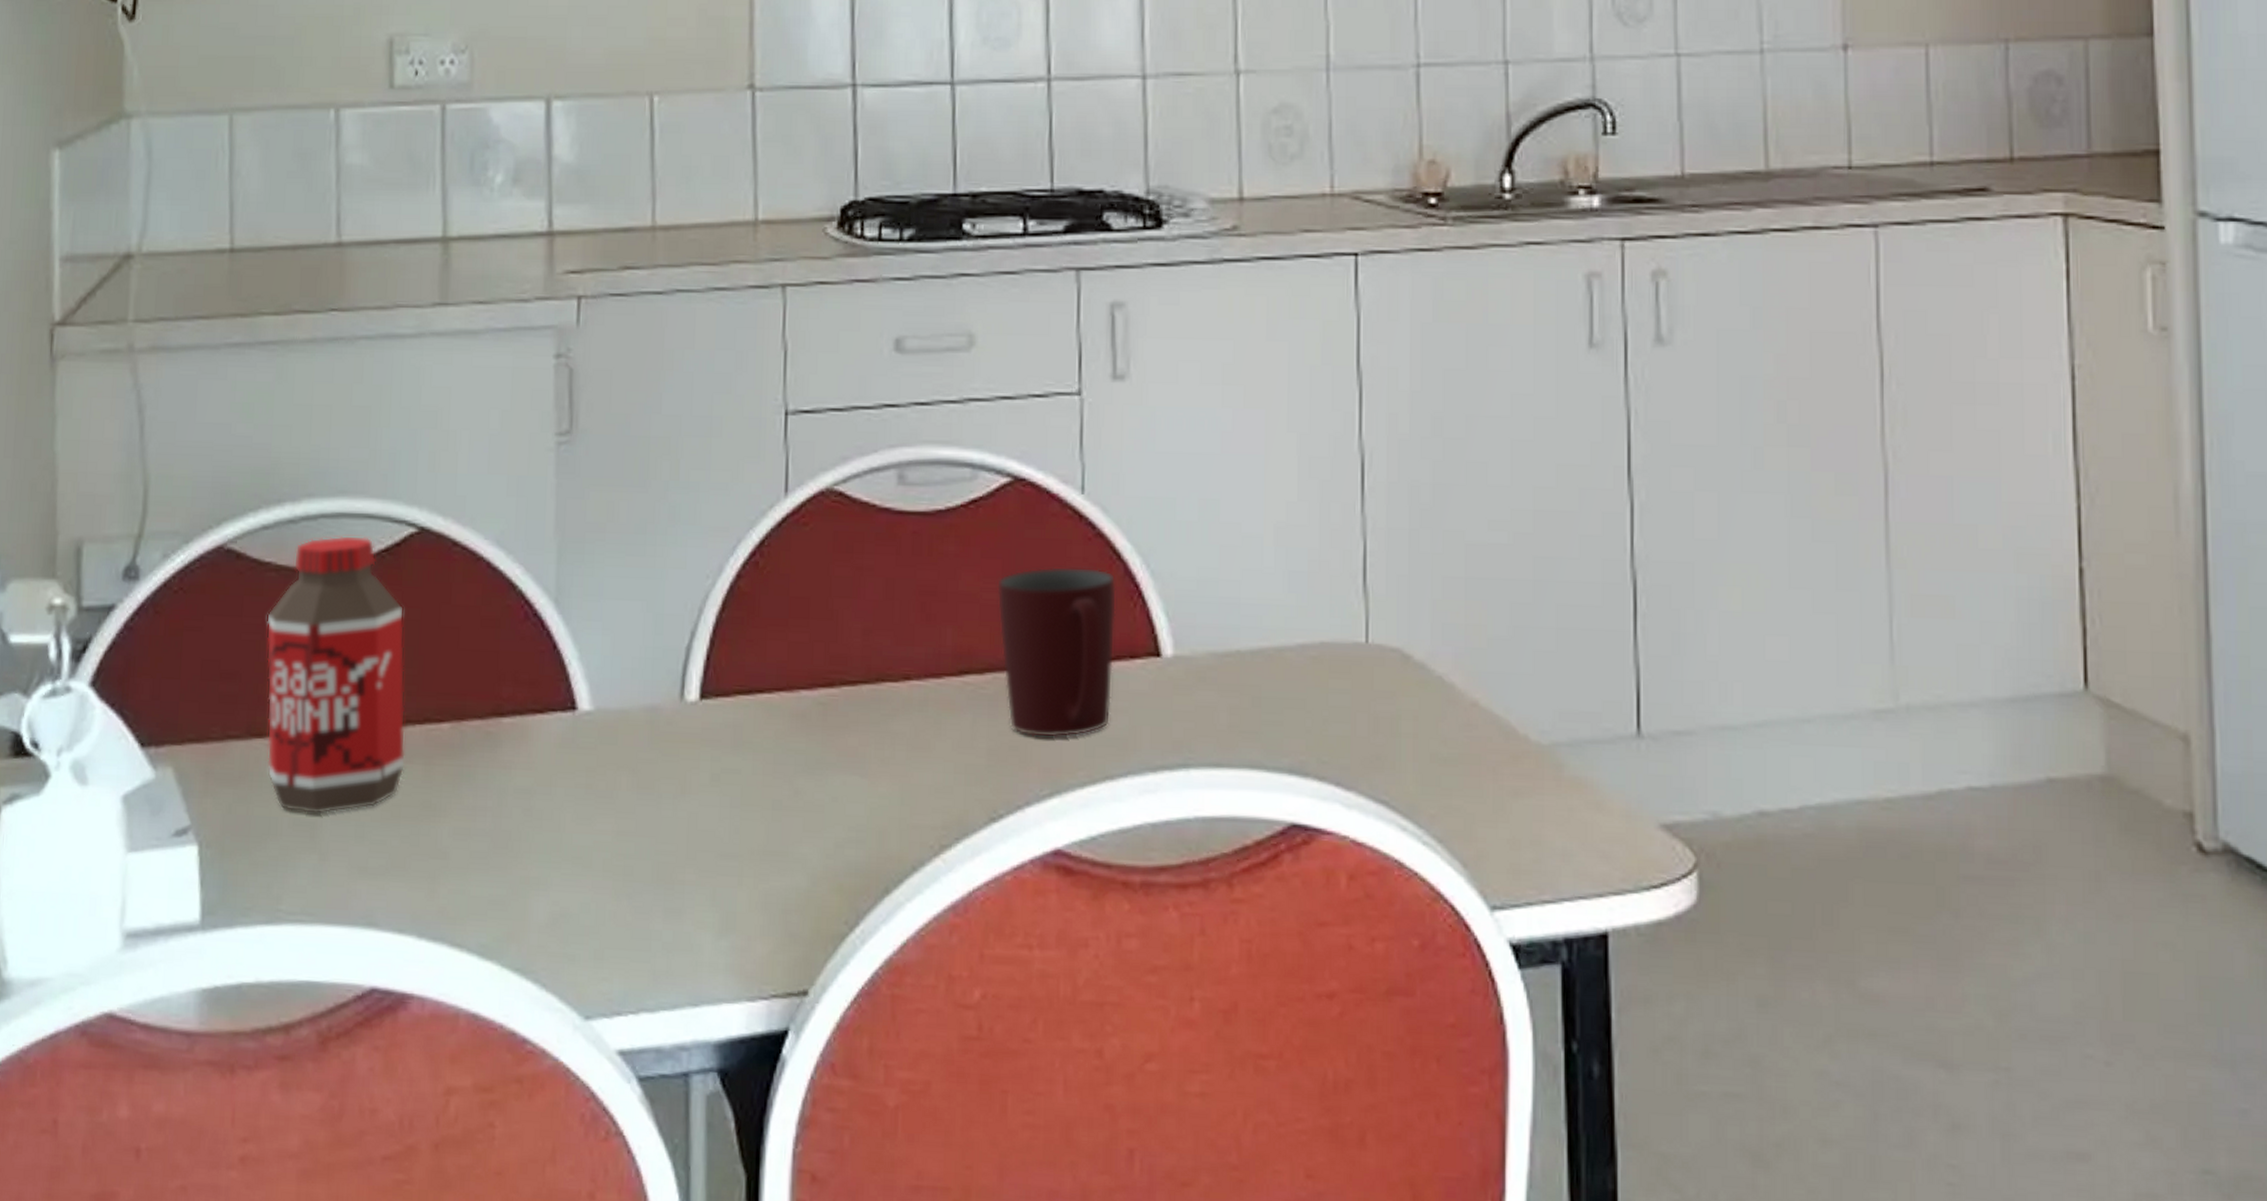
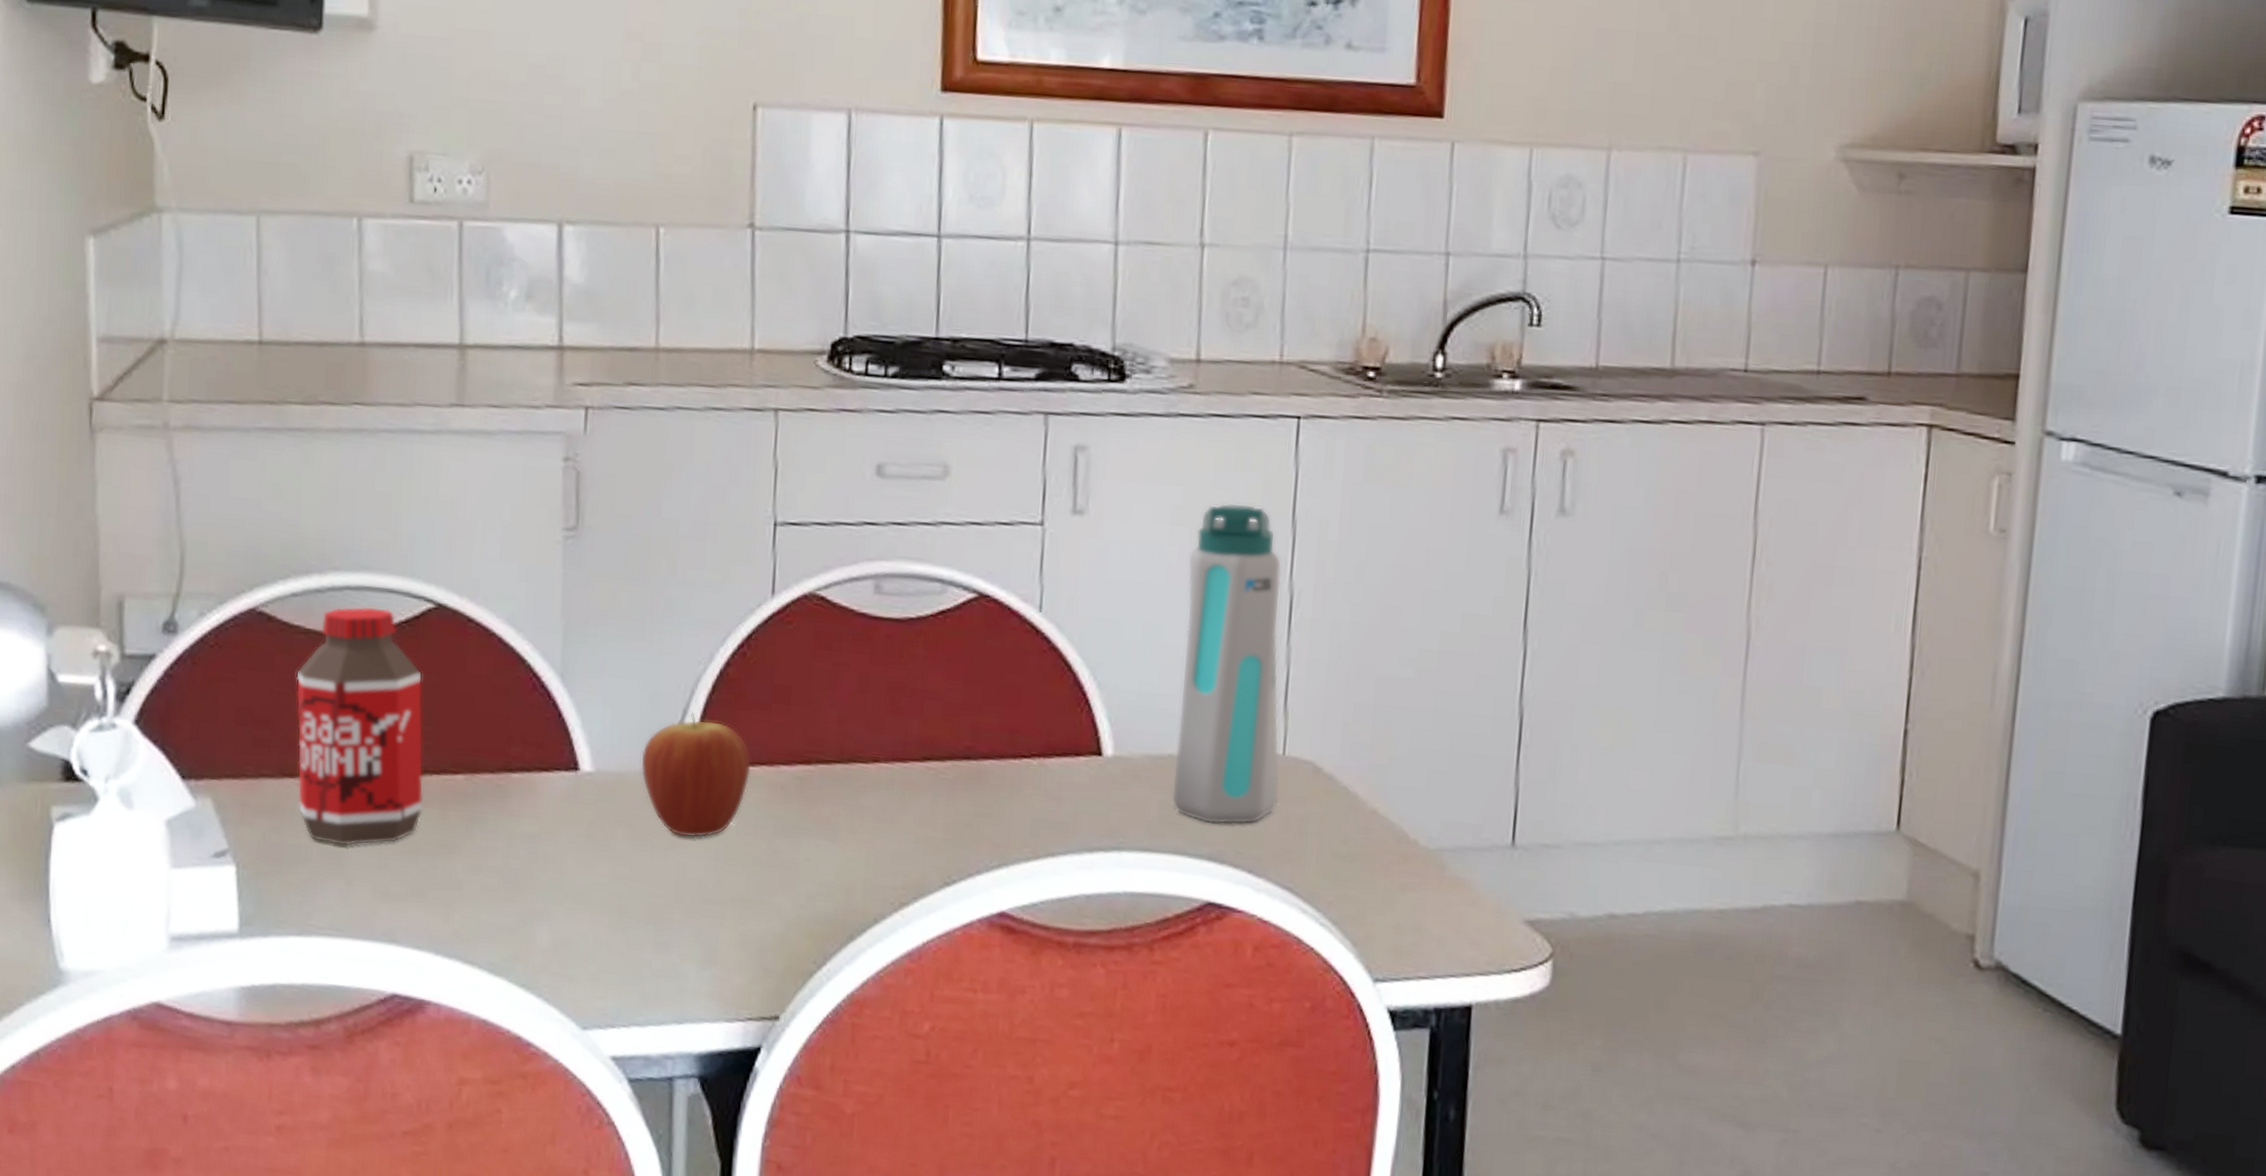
fruit: none [644,634,768,783] -> present [640,712,752,839]
mug: present [997,566,1116,738] -> none [959,673,1066,819]
water bottle: none [1242,355,1366,730] -> present [1171,503,1282,825]

